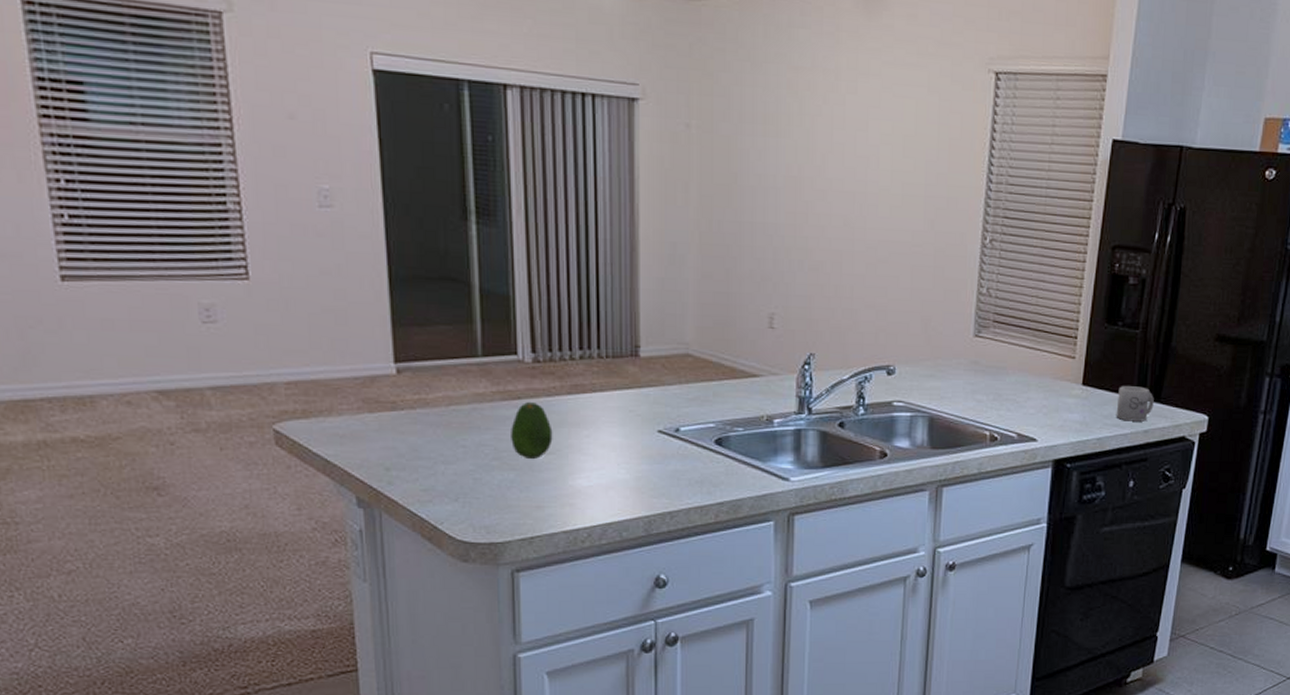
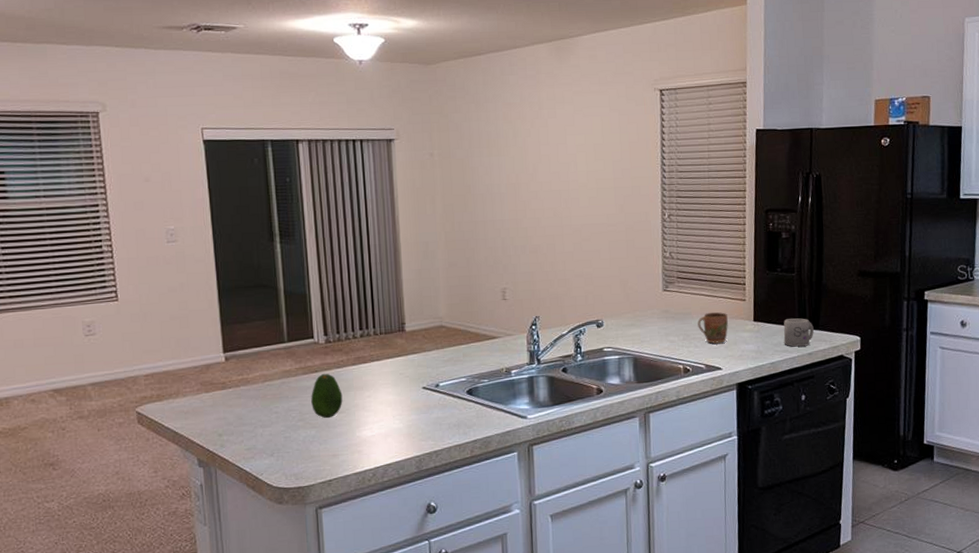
mug: none [1013,369,1051,409] -> present [697,312,728,344]

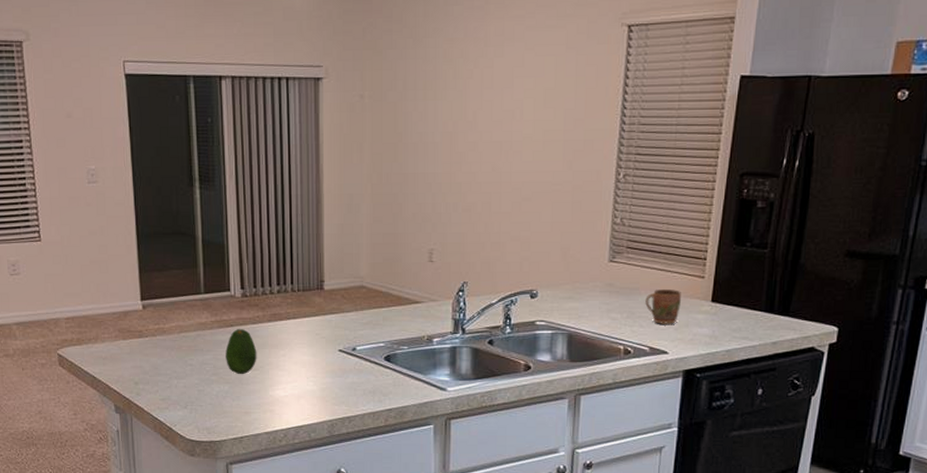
mug: present [783,318,814,347] -> none [744,302,783,334]

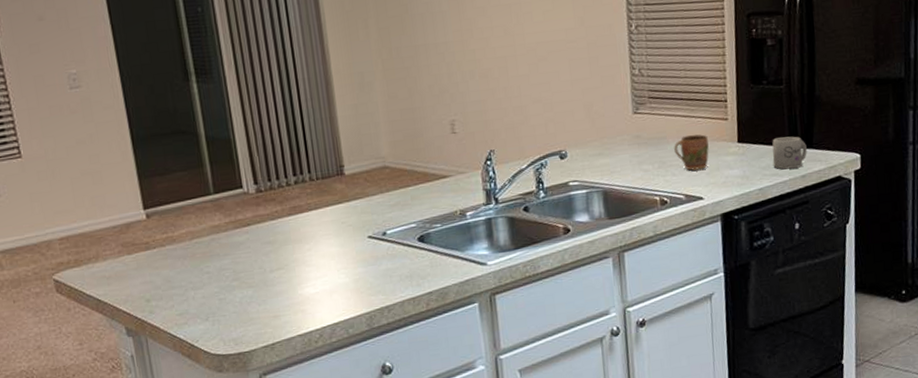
fruit: present [225,329,257,374] -> none [244,227,281,276]
mug: none [744,302,783,334] -> present [772,136,807,170]

